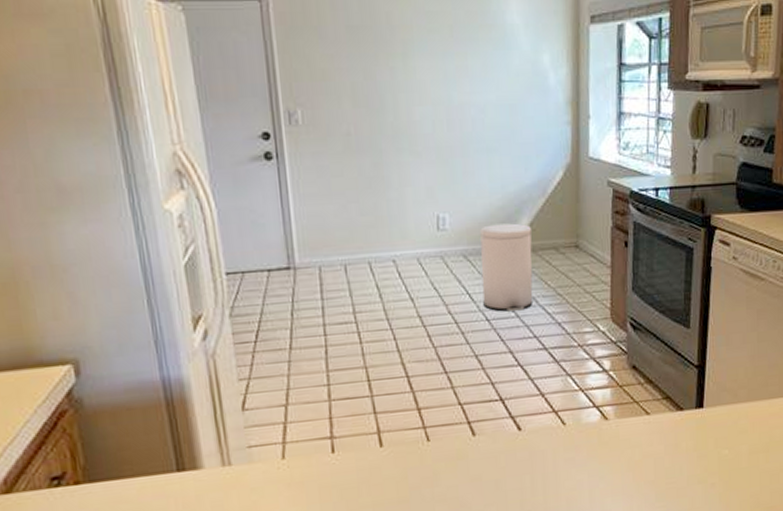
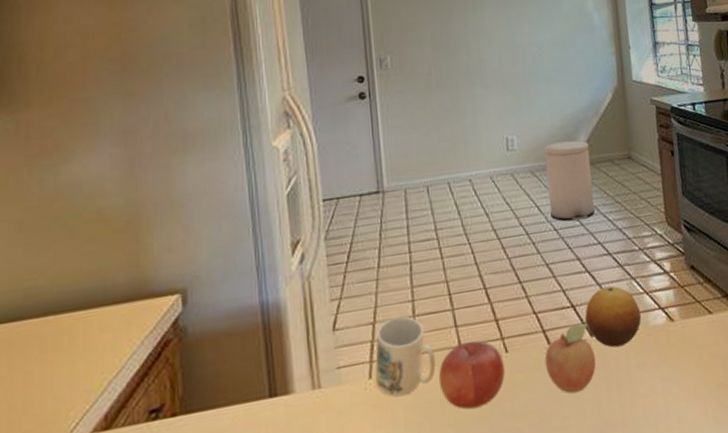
mug: none [288,400,353,478] -> present [375,316,436,397]
fruit: none [355,428,426,493] -> present [438,340,505,410]
fruit: none [468,417,523,484] -> present [544,323,597,394]
fruit: none [513,381,575,442] -> present [584,285,642,348]

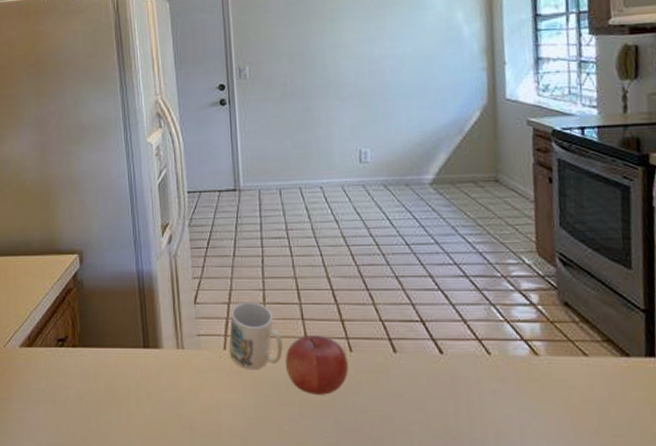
pedal bin: present [544,140,595,222] -> none [399,158,453,238]
fruit: present [544,323,597,394] -> none [389,338,445,404]
fruit: present [584,285,642,348] -> none [434,308,500,369]

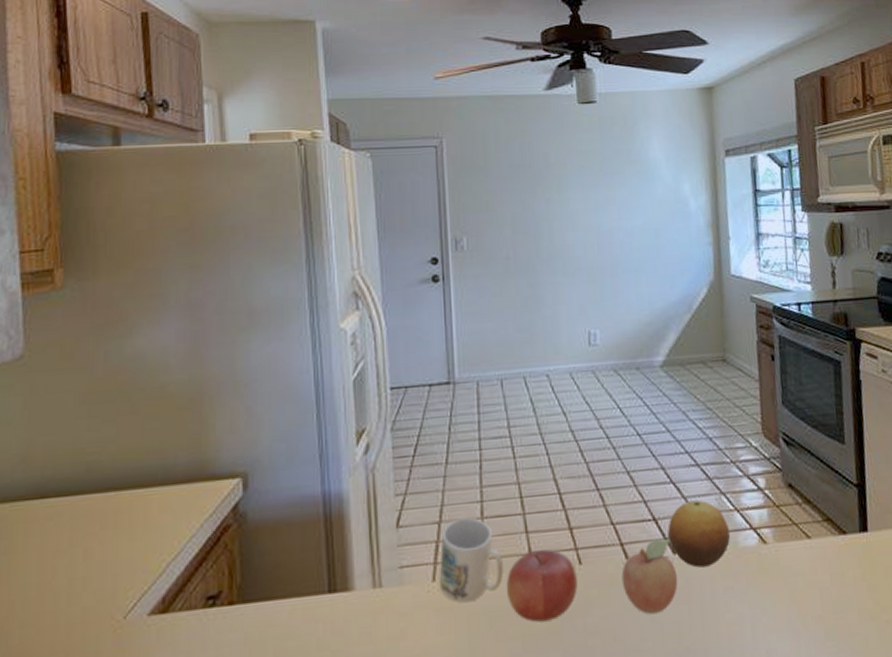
fruit: none [389,338,445,404] -> present [621,538,679,615]
fruit: none [434,308,500,369] -> present [667,499,731,568]

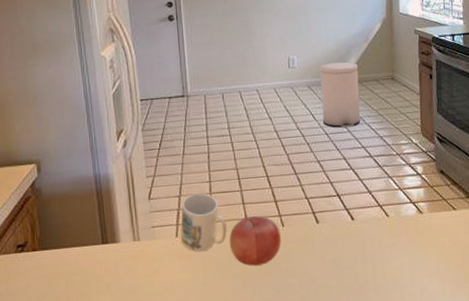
fruit: present [621,538,679,615] -> none [313,209,356,262]
pedal bin: none [629,338,684,427] -> present [320,62,361,128]
fruit: present [667,499,731,568] -> none [347,181,396,230]

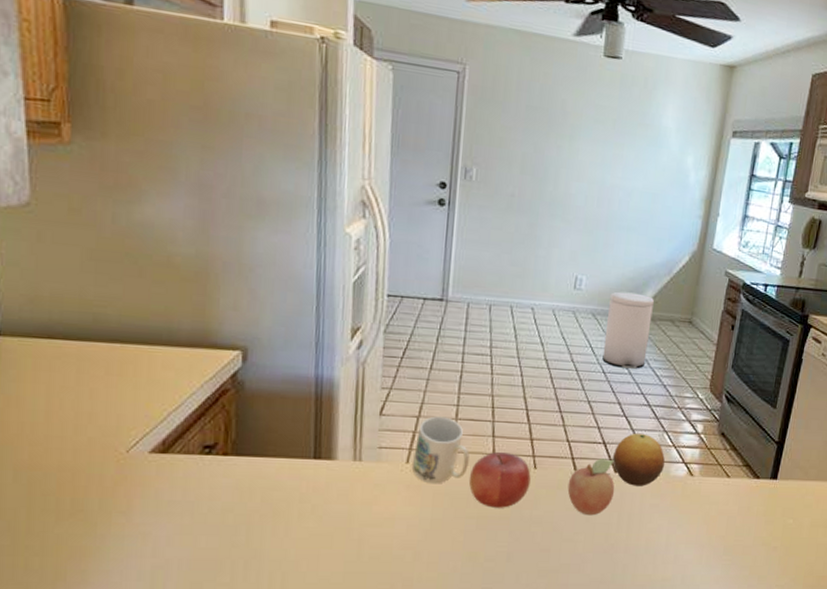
fruit: none [313,209,356,262] -> present [567,458,615,516]
fruit: none [347,181,396,230] -> present [612,433,665,486]

